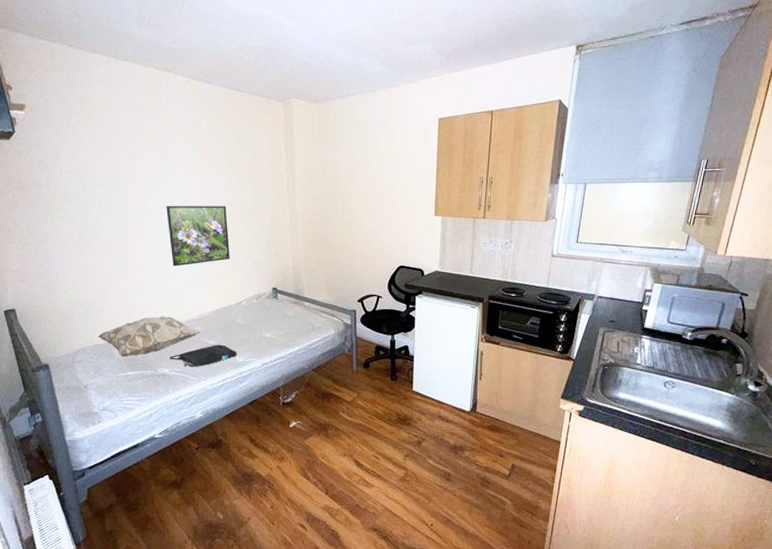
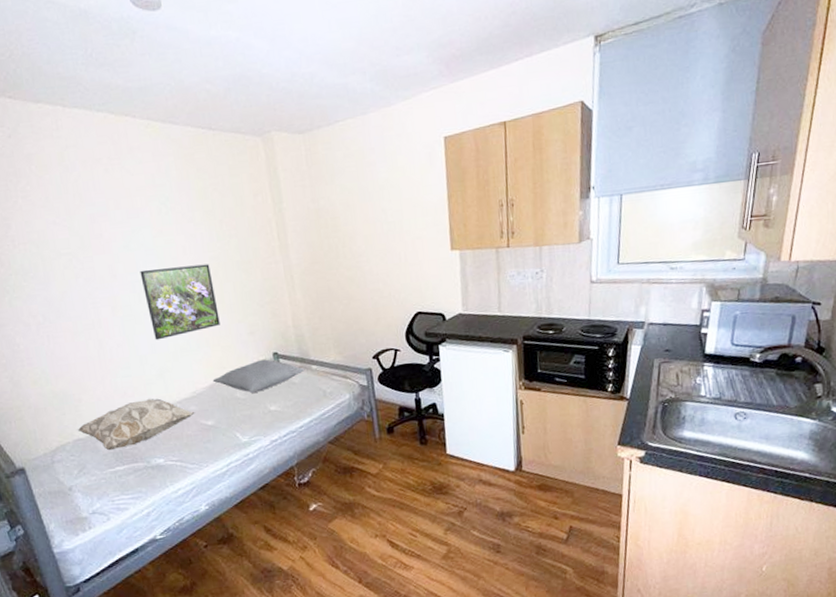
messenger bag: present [169,345,237,368] -> none [162,424,240,454]
pillow: none [218,293,299,320] -> present [212,359,305,393]

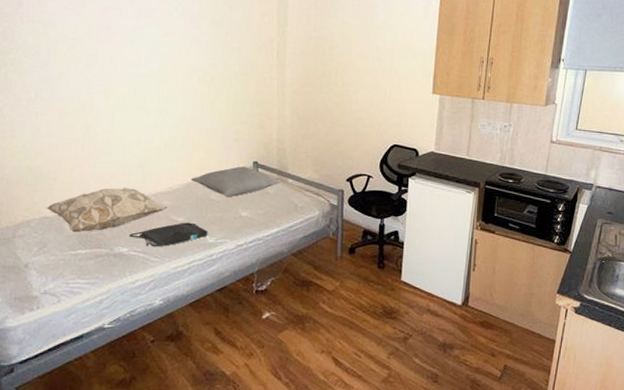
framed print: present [140,263,220,340] -> none [140,65,209,133]
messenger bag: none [162,424,240,454] -> present [129,222,208,247]

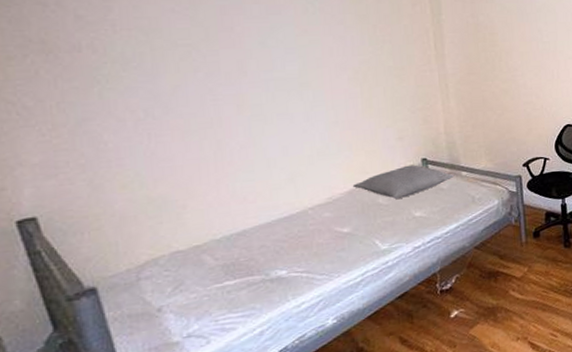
decorative pillow: present [46,187,168,233] -> none [177,204,329,264]
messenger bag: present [129,222,208,247] -> none [287,231,380,265]

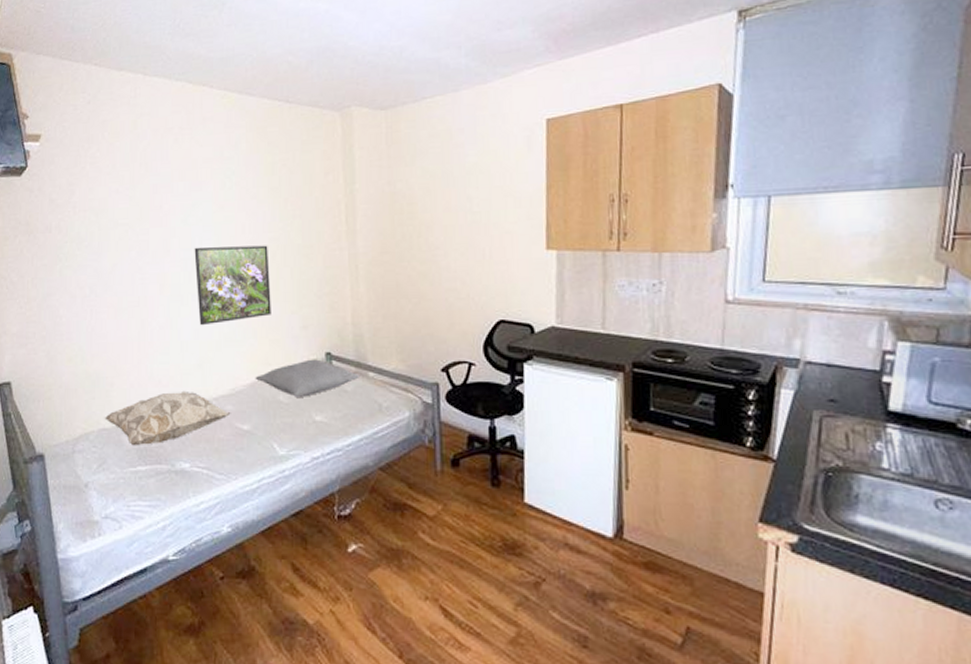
decorative pillow: none [177,204,329,264] -> present [104,390,231,446]
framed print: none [276,67,366,143] -> present [194,245,271,326]

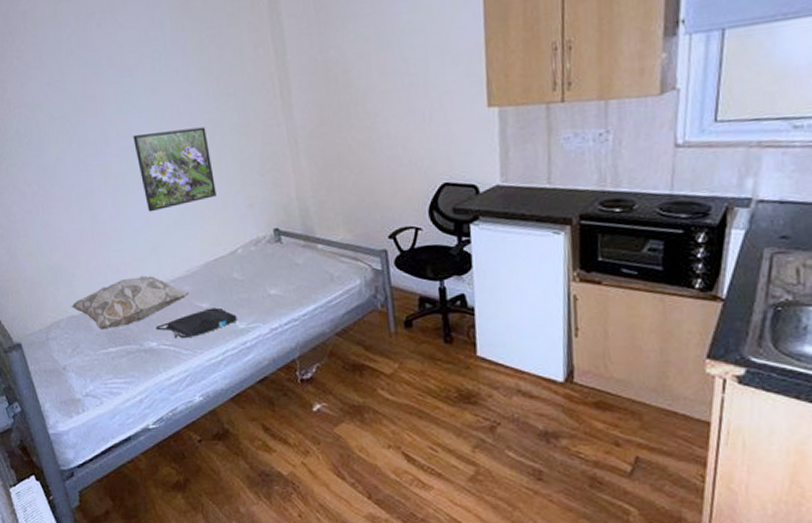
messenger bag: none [191,431,278,462] -> present [156,308,237,339]
pillow: present [255,359,361,397] -> none [208,236,310,274]

